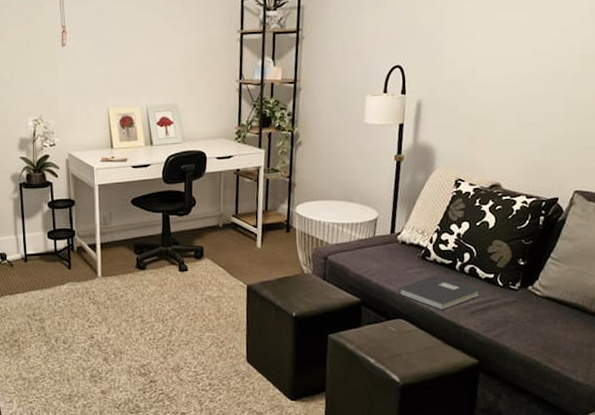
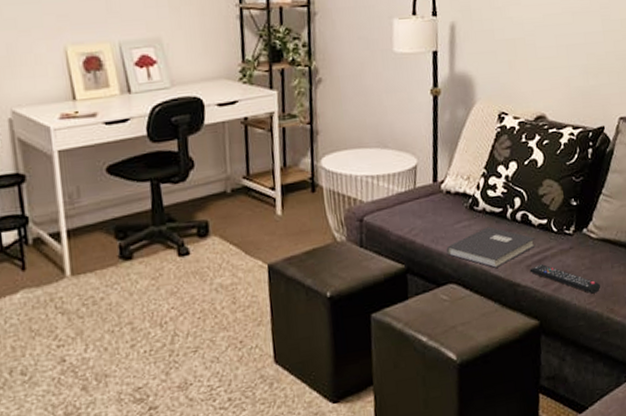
remote control: none [473,313,541,344] -> present [529,264,600,294]

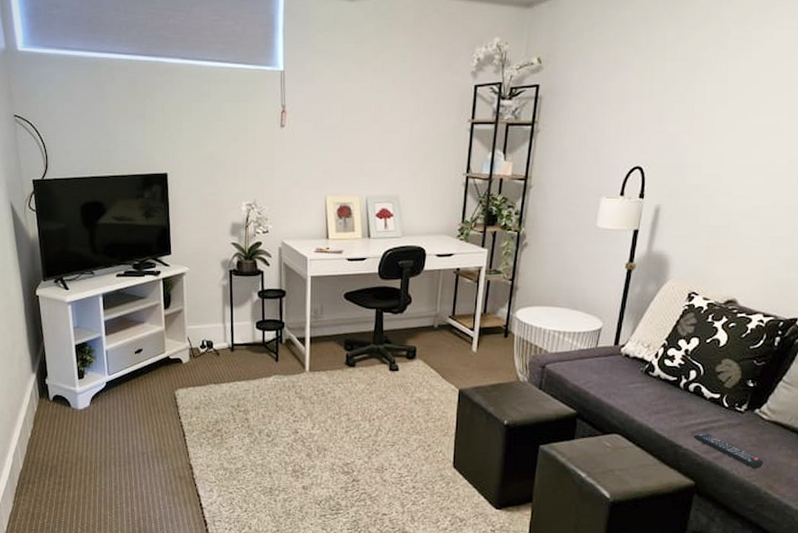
book: present [446,226,536,268] -> none [616,391,705,428]

